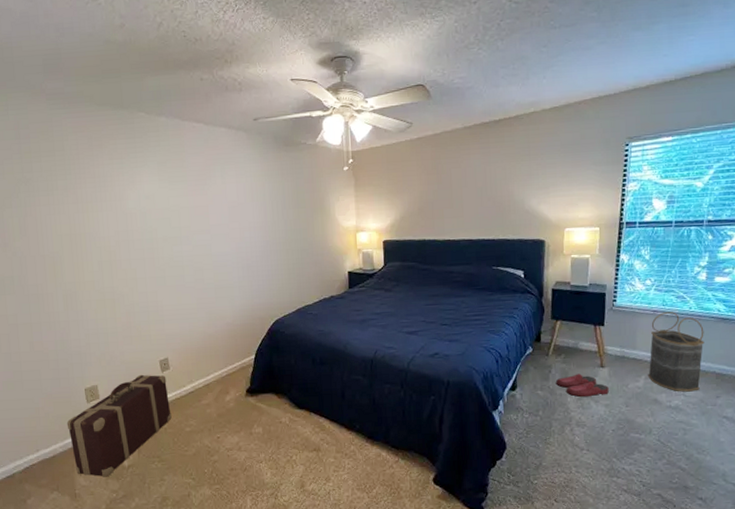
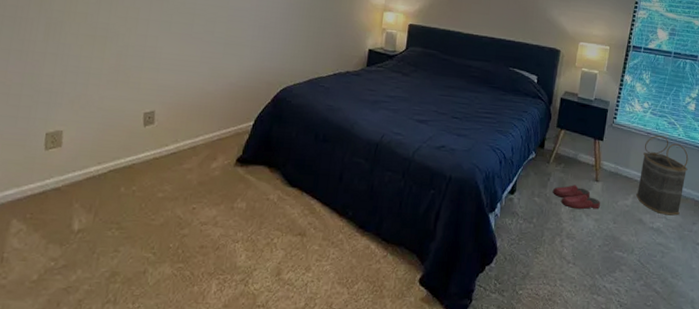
suitcase: present [66,374,172,477] -> none [10,125,148,241]

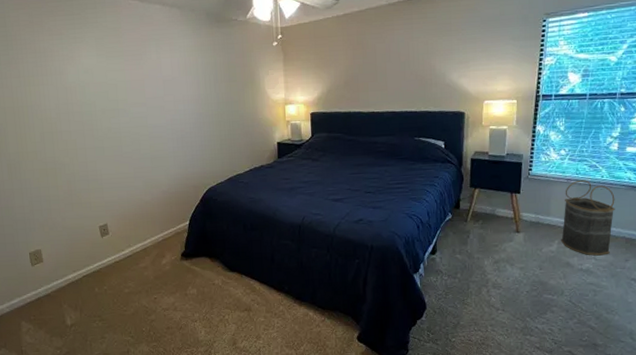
slippers: present [553,185,600,210] -> none [474,238,524,261]

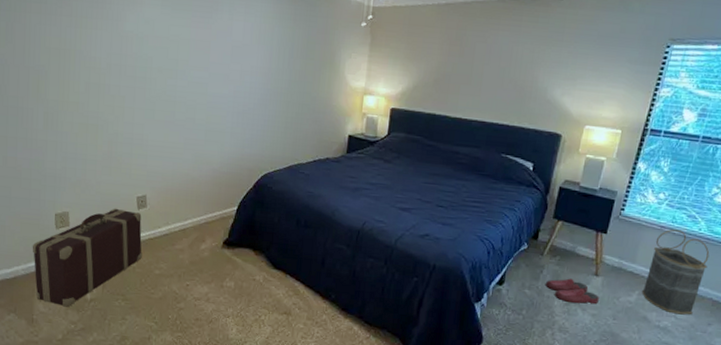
suitcase: none [12,239,111,335] -> present [32,208,142,307]
slippers: none [474,238,524,261] -> present [546,278,599,304]

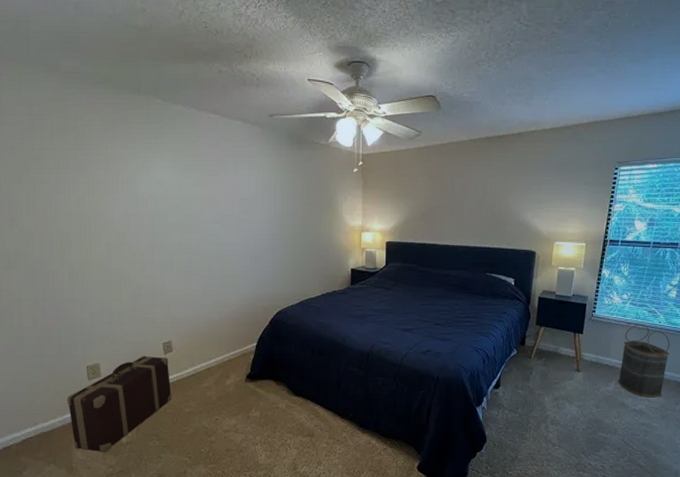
slippers: present [546,278,599,304] -> none [536,376,582,398]

